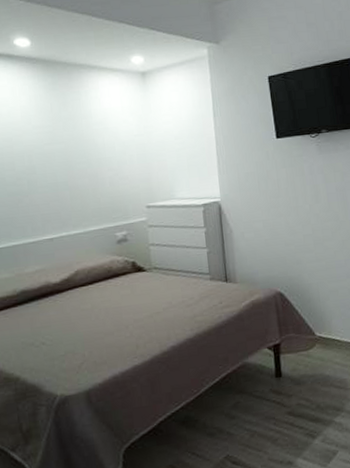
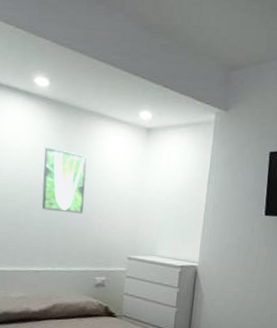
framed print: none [37,107,90,173] -> present [41,147,87,214]

